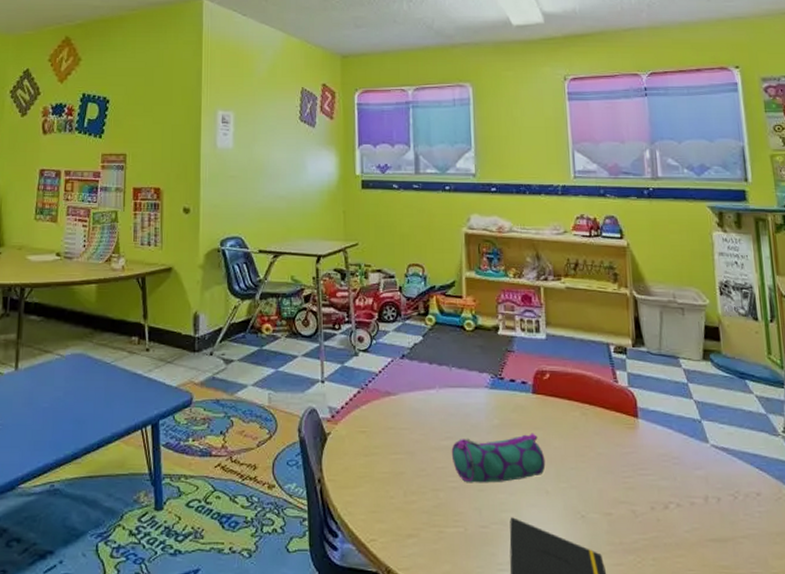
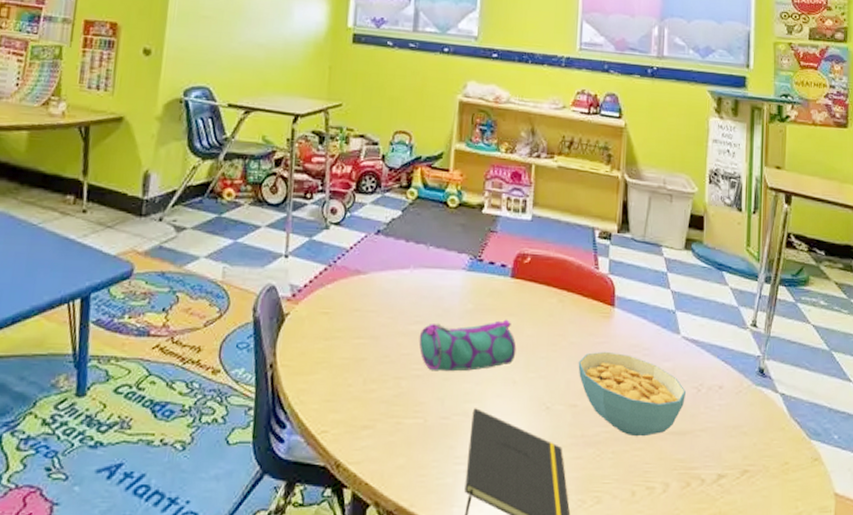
cereal bowl: none [608,461,723,544] -> present [578,351,687,437]

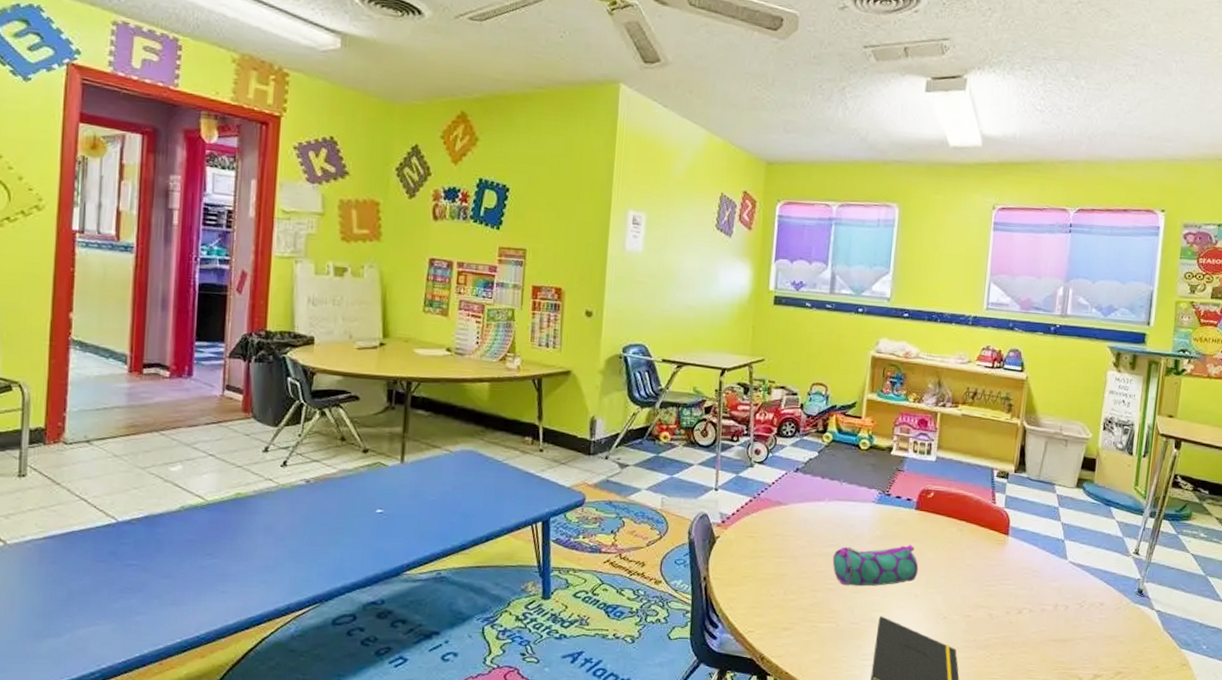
cereal bowl: present [578,351,687,437] -> none [973,572,1070,643]

